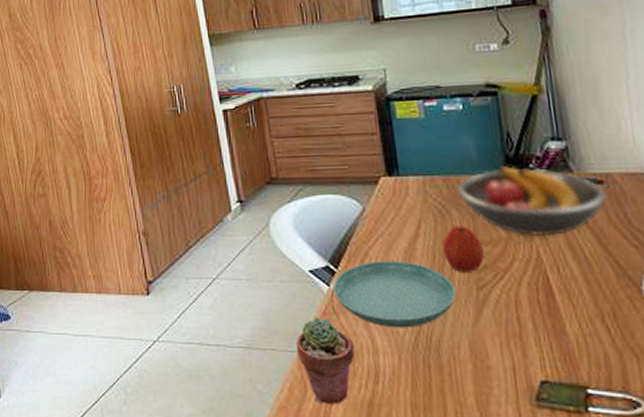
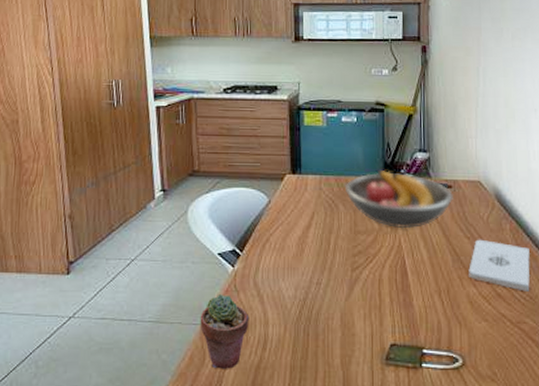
saucer: present [334,261,456,328] -> none [238,246,335,303]
apple: present [442,225,484,272] -> none [329,218,359,256]

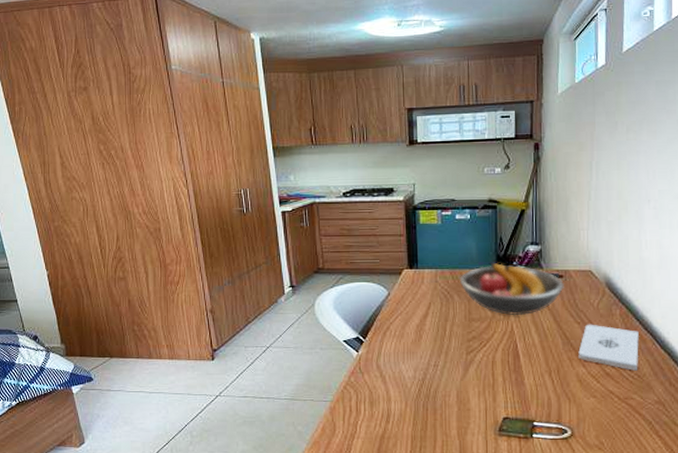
potted succulent: present [200,294,249,369] -> none [329,376,374,438]

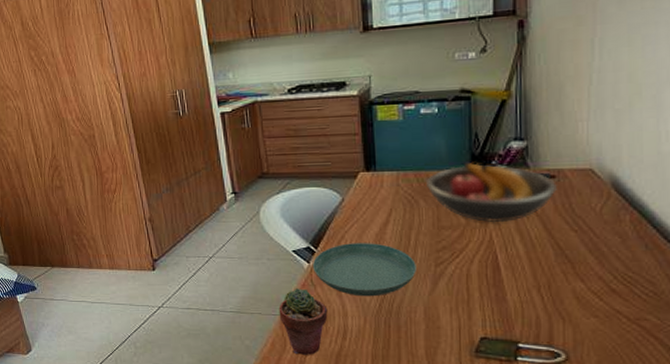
potted succulent: none [329,376,374,438] -> present [278,288,328,355]
saucer: none [362,333,451,383] -> present [313,243,416,297]
notepad: present [578,324,639,371] -> none [575,232,656,287]

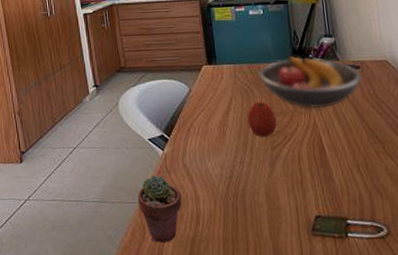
saucer: present [313,243,416,297] -> none [167,129,256,181]
apple: none [409,213,444,252] -> present [247,101,277,137]

